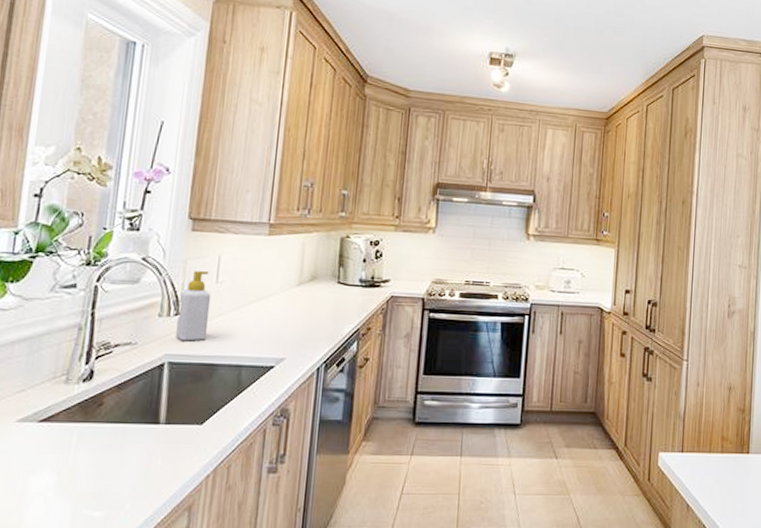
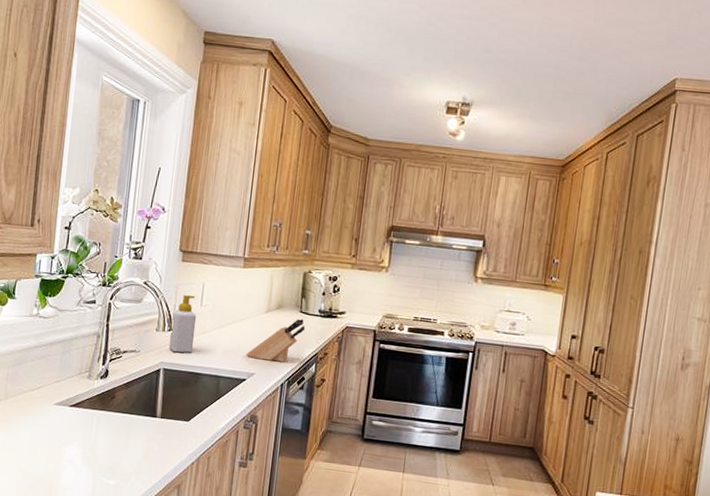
knife block: none [274,291,344,343] -> present [246,319,306,363]

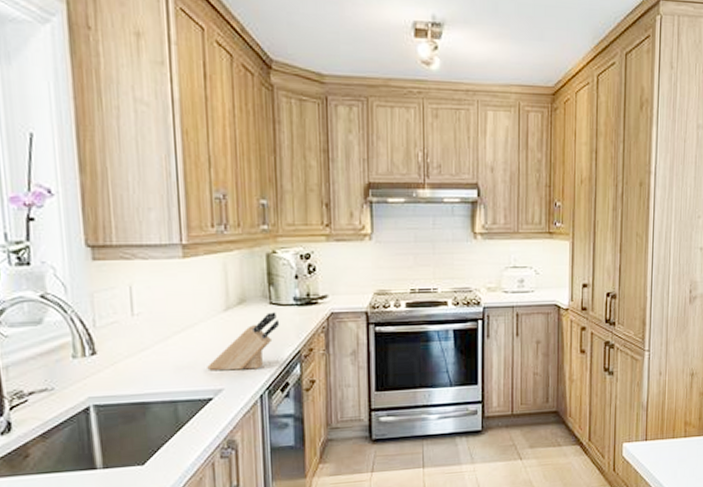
soap bottle: present [168,295,197,353] -> none [93,304,132,382]

